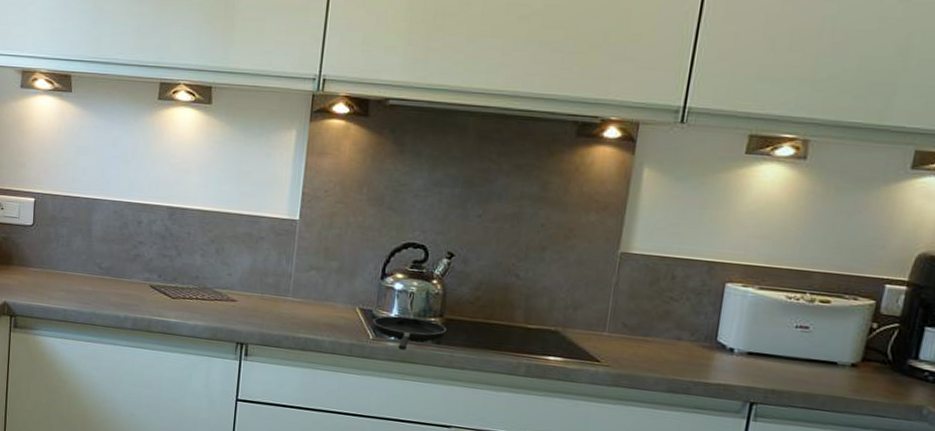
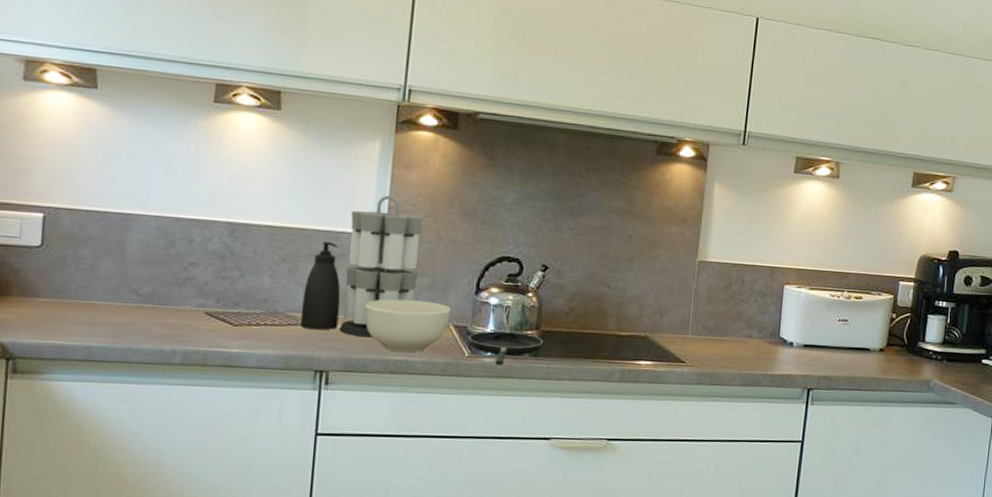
soap dispenser: none [224,224,260,307] -> present [300,241,341,330]
spice rack: none [257,182,334,316] -> present [339,195,424,338]
bowl: none [279,280,358,332] -> present [364,299,452,353]

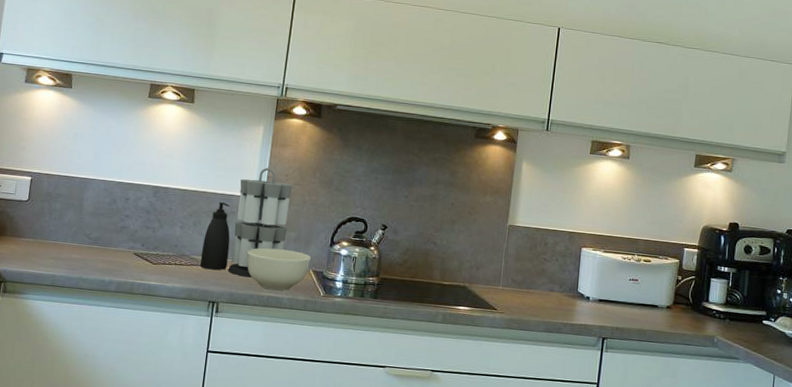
frying pan: present [468,330,543,365] -> none [323,276,381,304]

